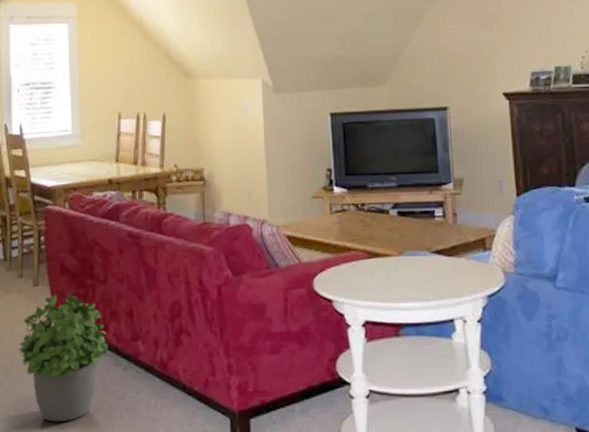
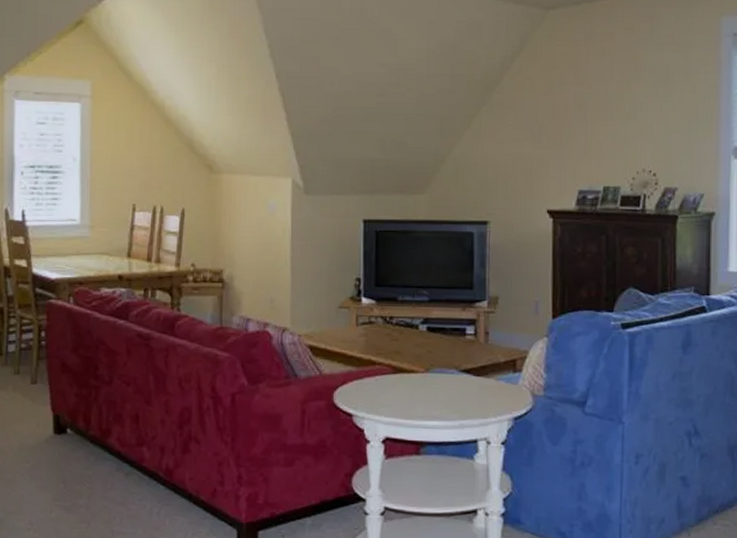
potted plant: present [18,292,109,422] -> none [11,392,111,526]

